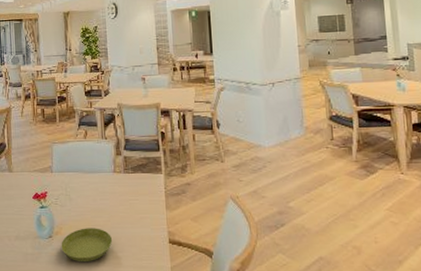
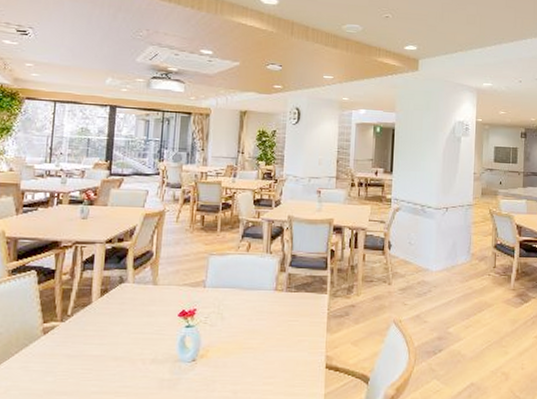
saucer: present [61,228,113,263] -> none [205,351,265,389]

